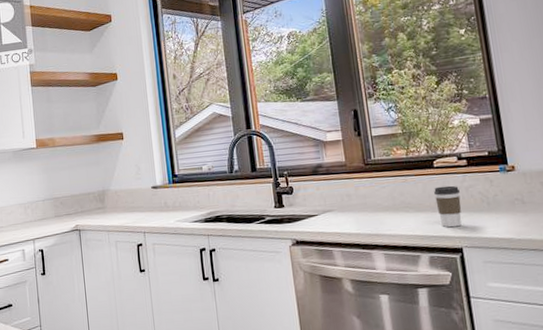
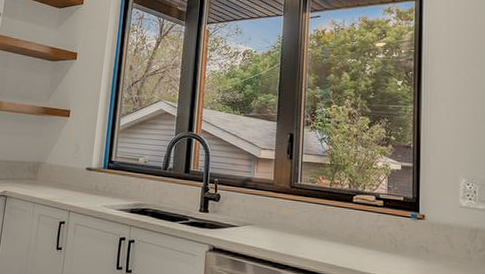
coffee cup: present [434,185,462,228] -> none [349,221,373,263]

